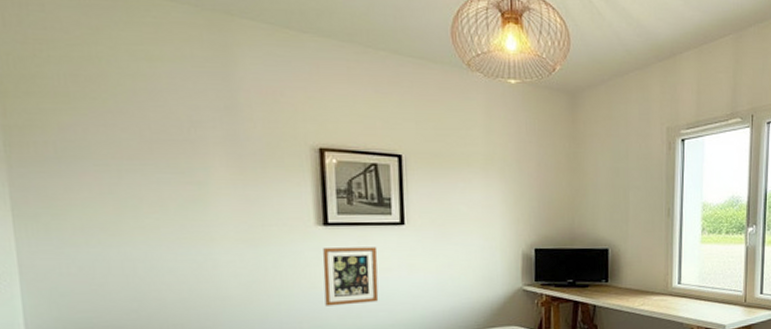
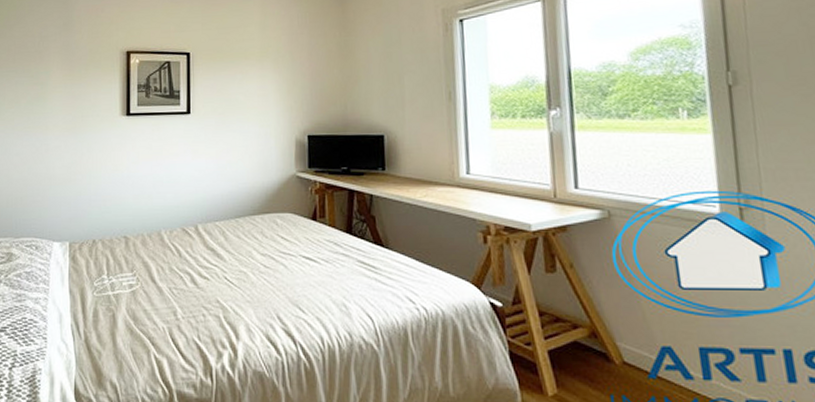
picture frame: present [323,247,379,306] -> none [124,134,168,187]

